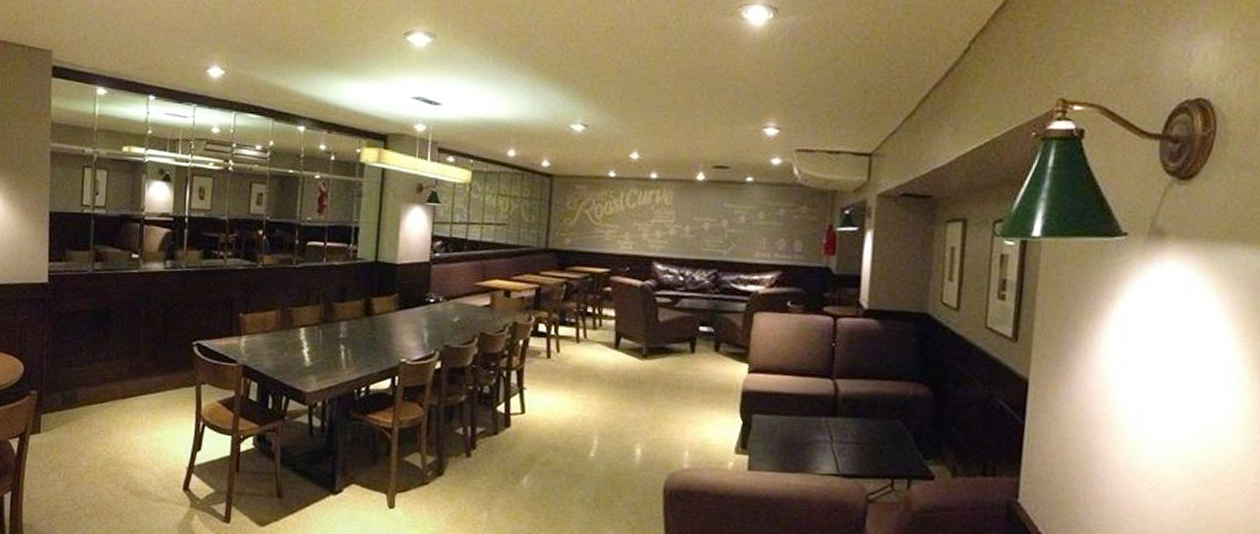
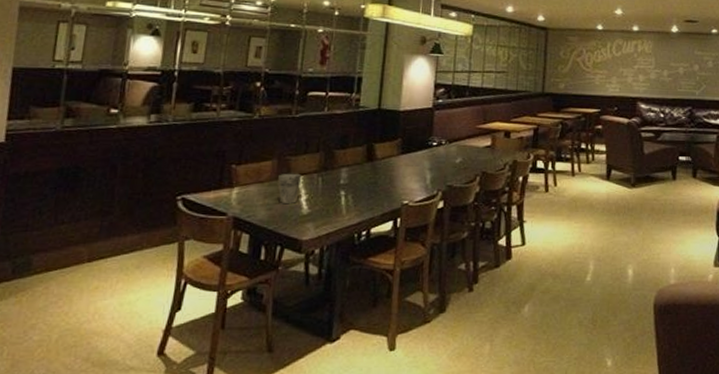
cup: none [281,324,303,356] -> present [278,173,301,205]

